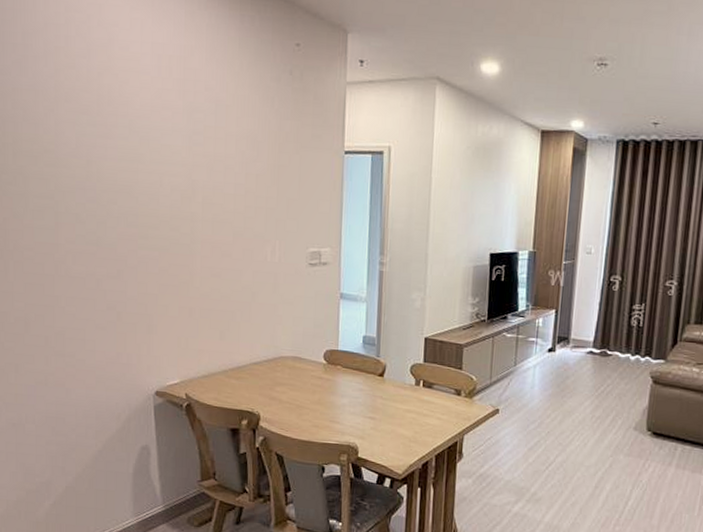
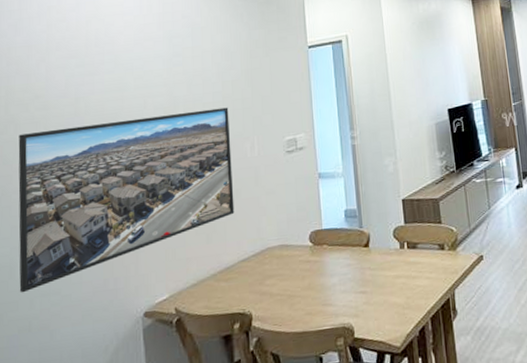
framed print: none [28,189,251,349] -> present [18,107,235,293]

